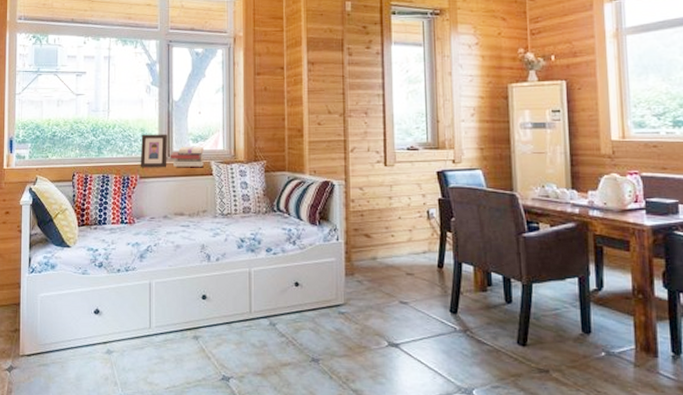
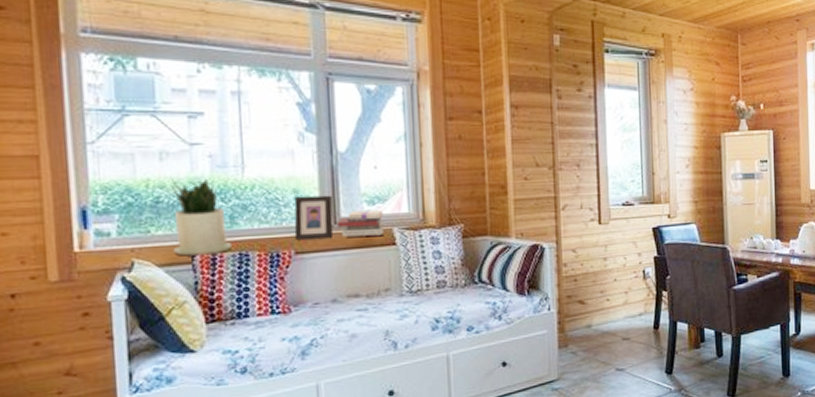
planter: none [61,120,99,176] -> present [172,180,233,256]

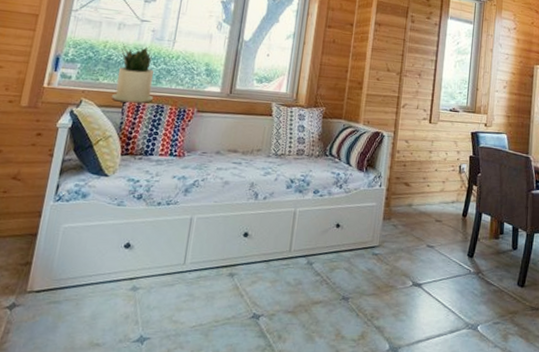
picture frame: present [294,195,334,241] -> none [199,68,232,105]
books: present [336,210,385,238] -> none [231,85,267,108]

